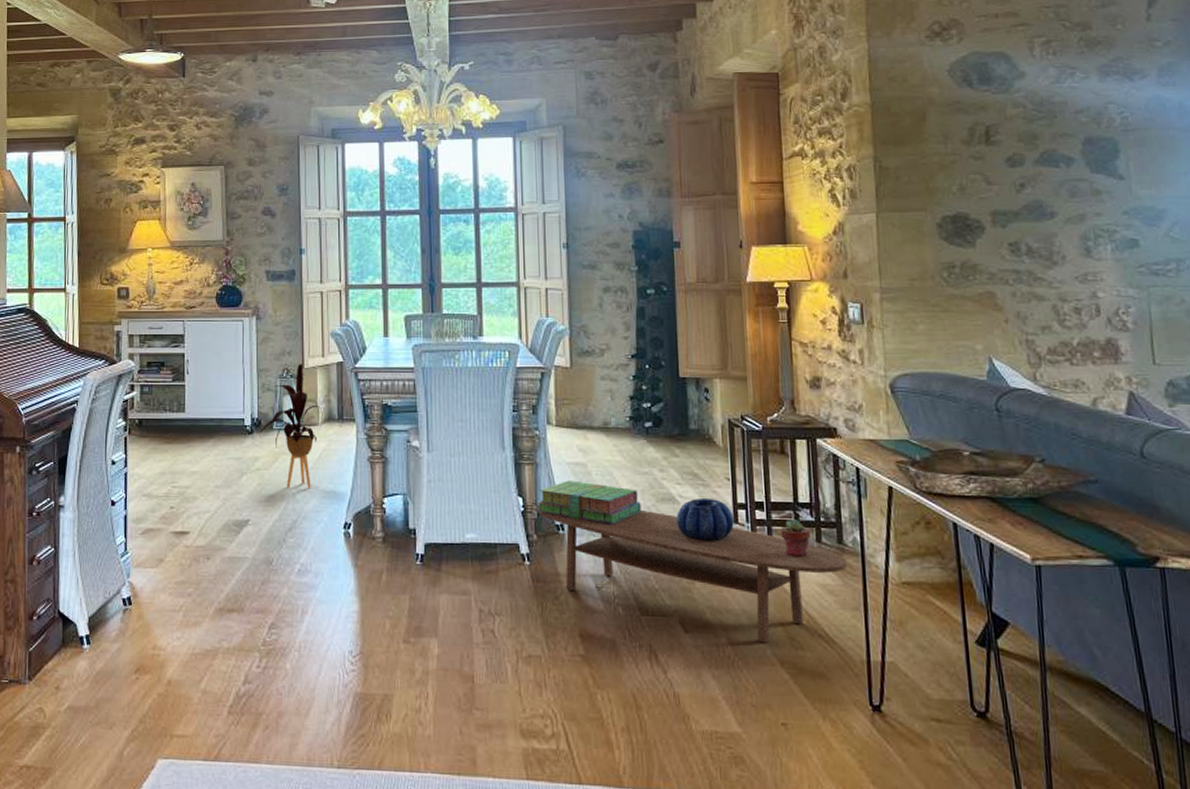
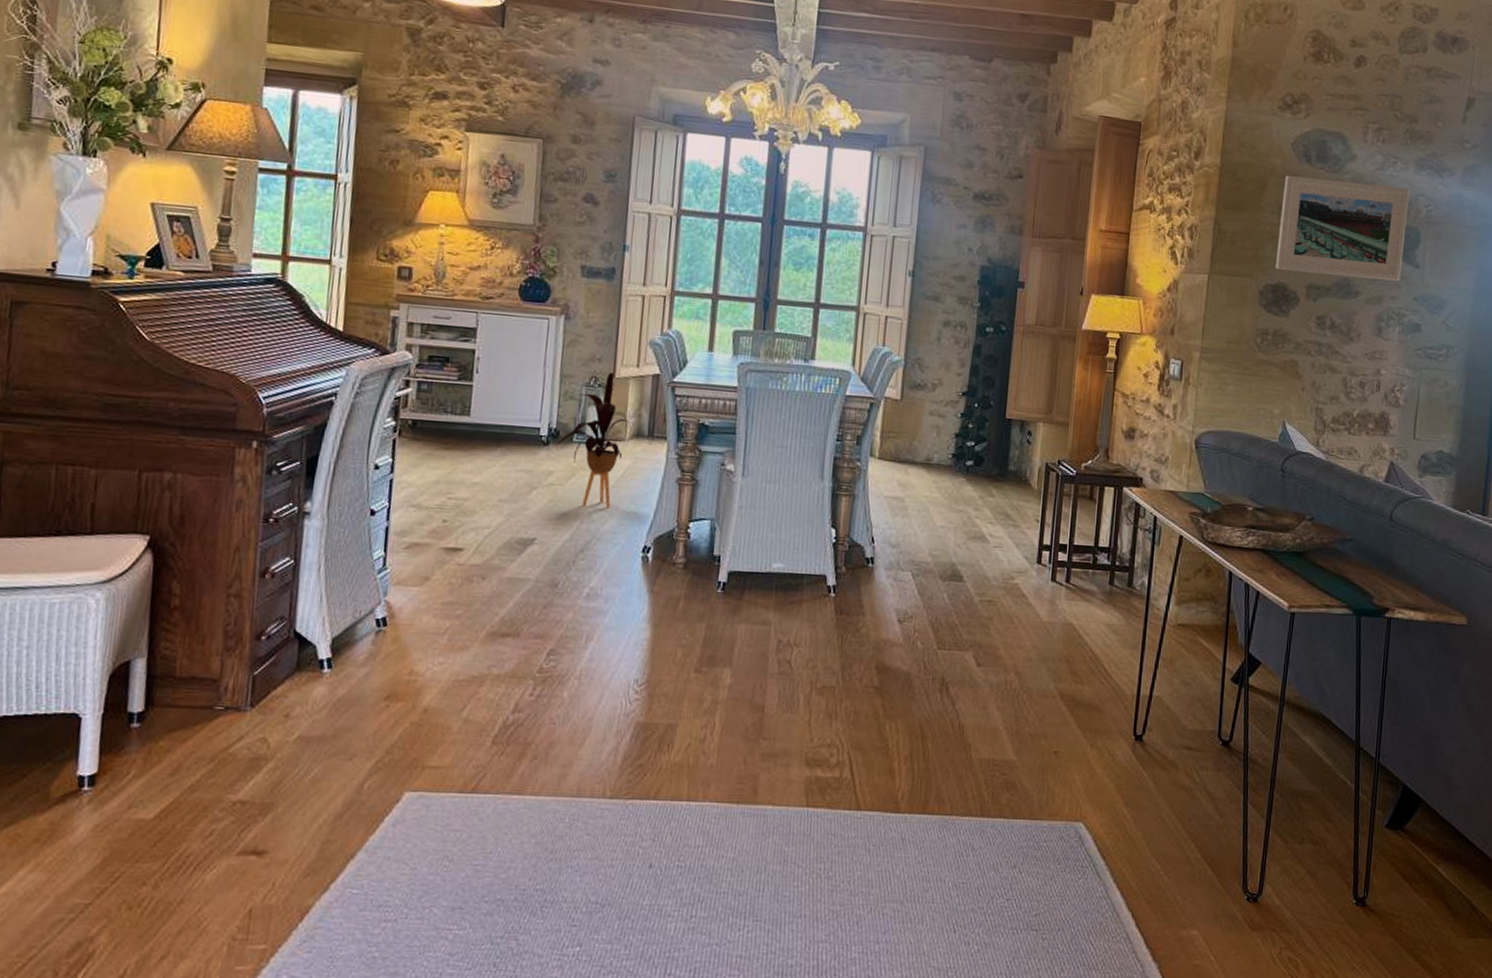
coffee table: present [537,504,847,643] -> none [849,536,1133,678]
stack of books: present [538,480,641,524] -> none [850,514,952,560]
decorative bowl: present [676,497,734,542] -> none [983,537,1038,580]
potted succulent: present [780,518,811,557] -> none [1078,561,1106,598]
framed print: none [945,97,1103,200] -> present [1275,175,1410,282]

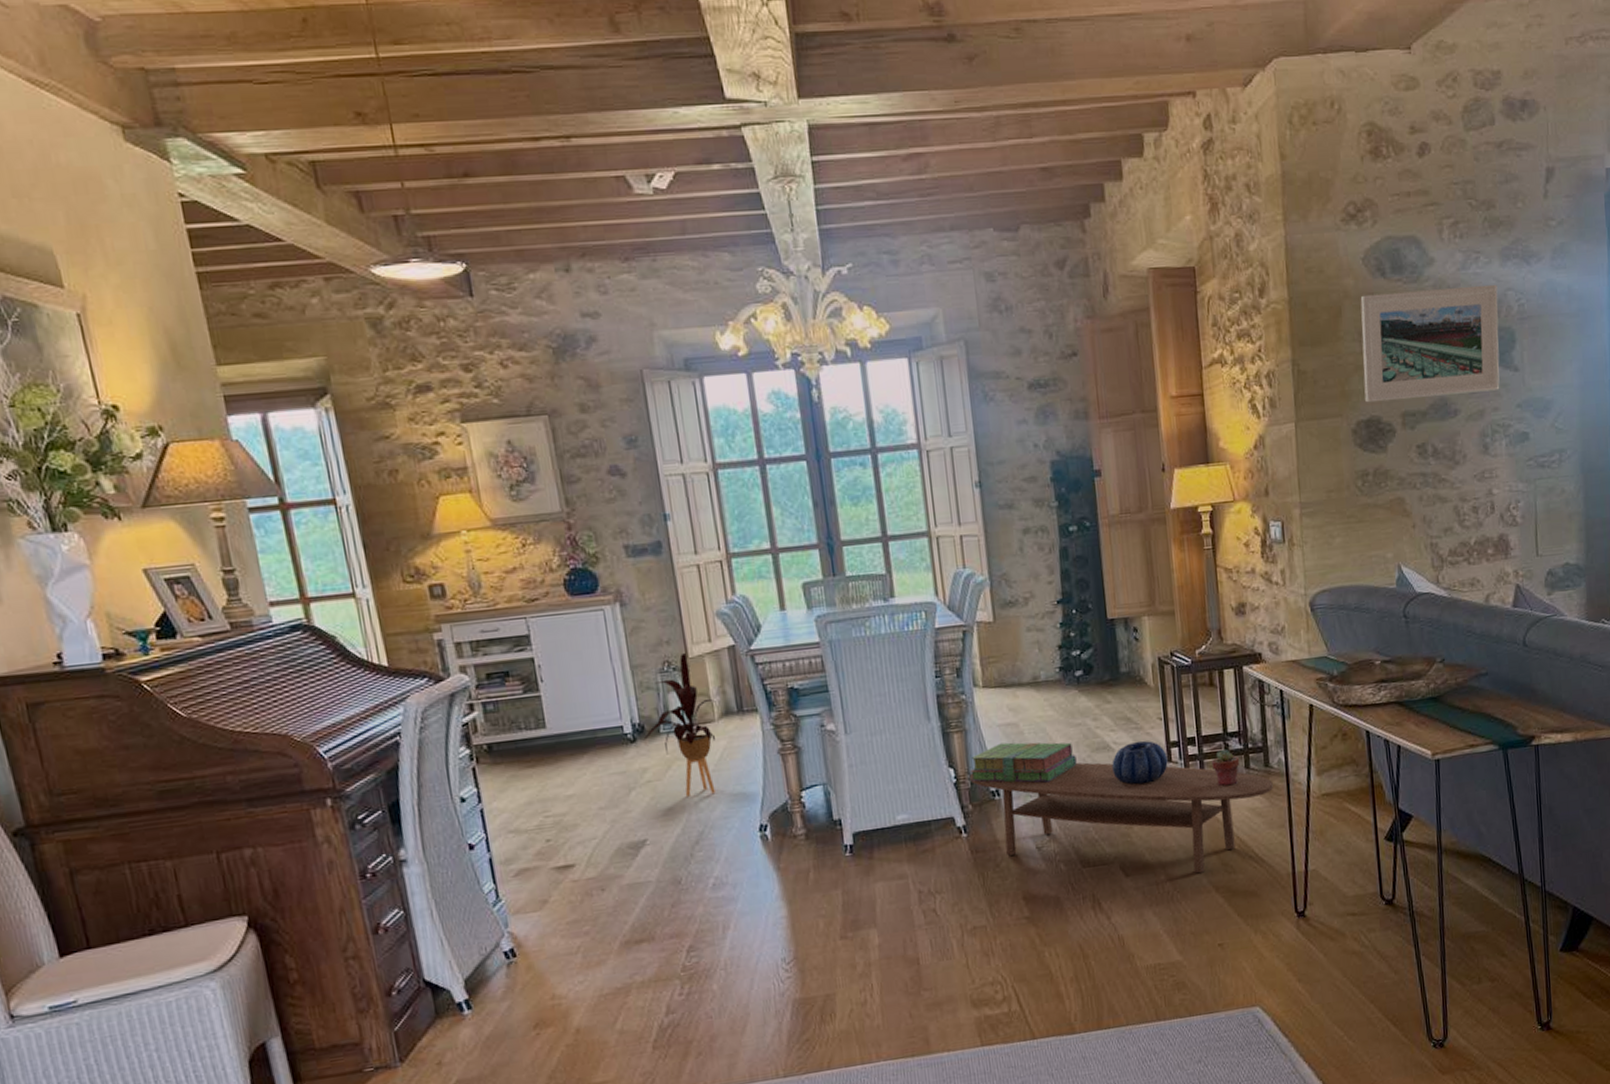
coffee table: none [849,536,1133,678] -> present [969,762,1273,874]
stack of books: none [850,514,952,560] -> present [970,742,1077,783]
decorative bowl: none [983,537,1038,580] -> present [1112,740,1168,785]
potted succulent: none [1078,561,1106,598] -> present [1212,749,1240,787]

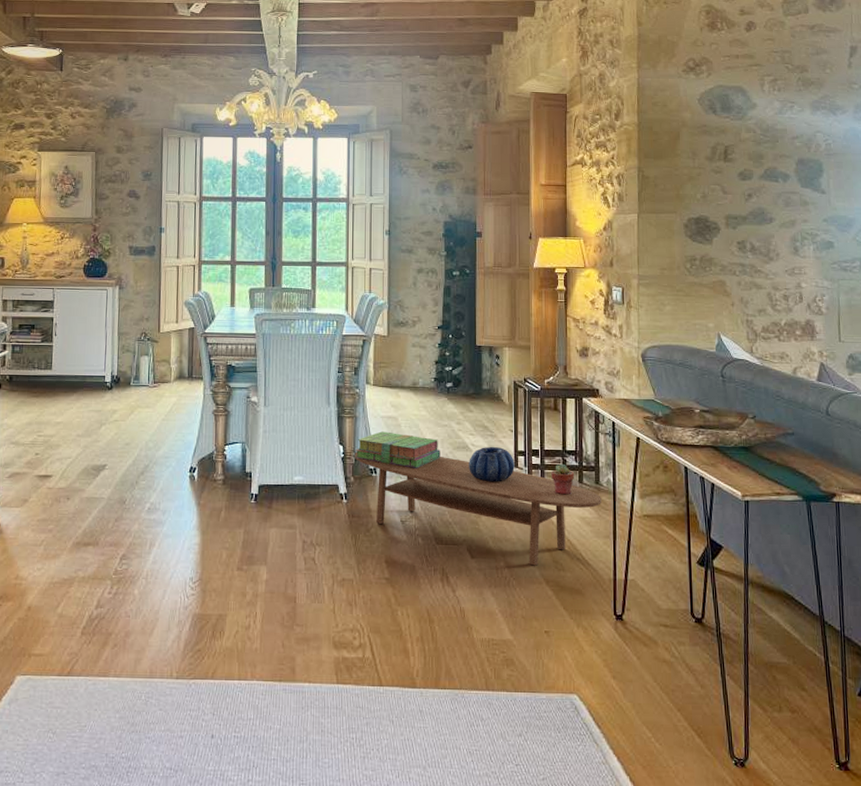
house plant: present [643,653,716,797] -> none [117,329,174,437]
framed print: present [1360,284,1500,403] -> none [695,125,809,207]

